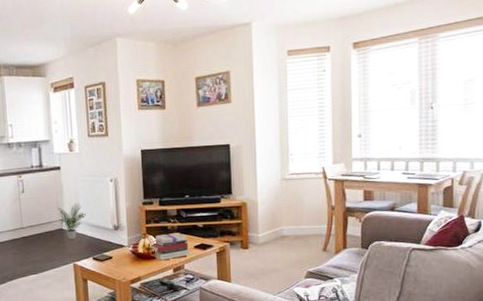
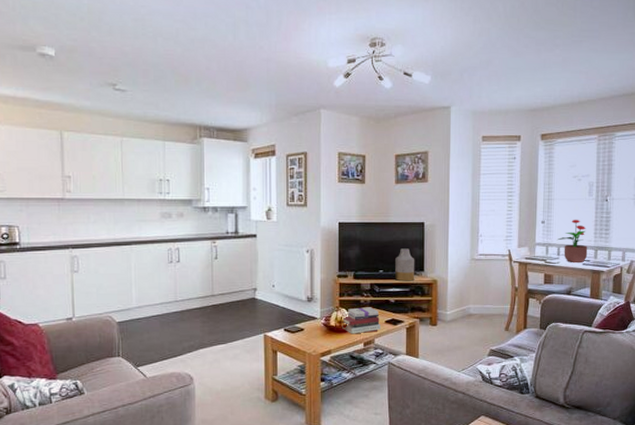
potted plant: present [58,203,86,241] -> none [251,272,279,311]
vase: none [201,172,223,206] -> present [395,248,415,282]
potted flower: none [377,131,412,177] -> present [558,220,588,262]

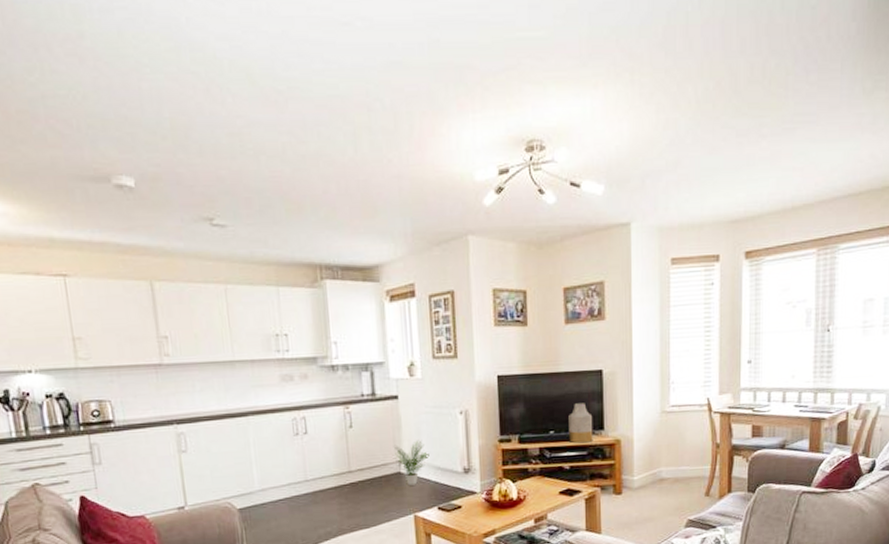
potted plant: none [251,272,279,311] -> present [394,440,429,487]
books: present [341,307,381,334] -> none [506,476,554,510]
potted flower: present [558,220,588,262] -> none [768,357,805,410]

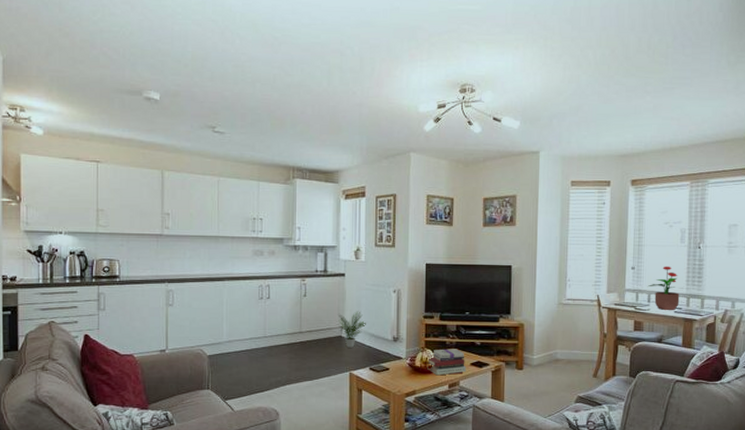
books: none [506,476,554,510] -> present [426,349,466,376]
vase: present [569,403,593,444] -> none [481,291,502,324]
potted flower: none [768,357,805,410] -> present [648,267,680,310]

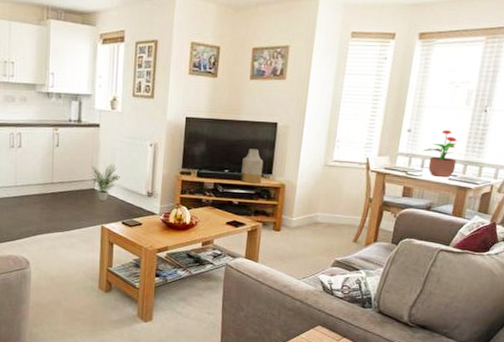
books: present [426,349,466,376] -> none [180,206,222,233]
vase: none [481,291,502,324] -> present [241,149,264,184]

